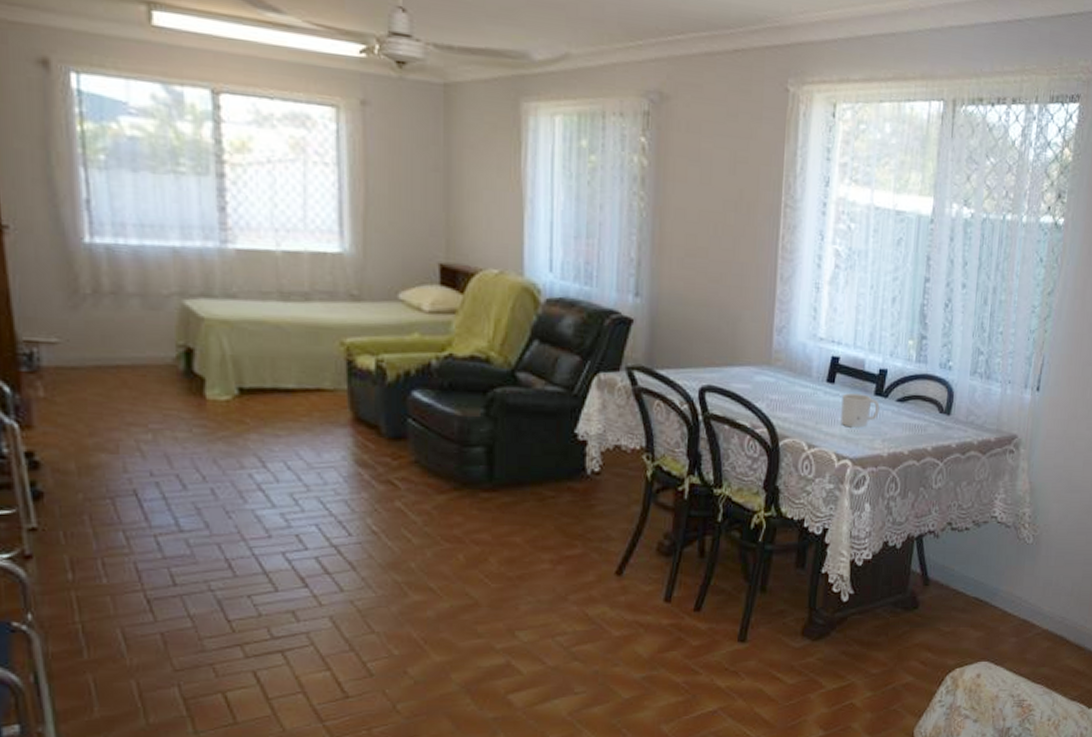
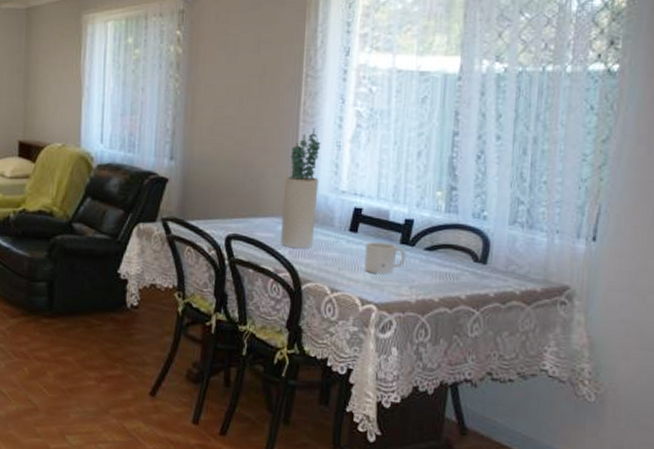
vase: none [758,266,799,402] -> present [281,128,321,249]

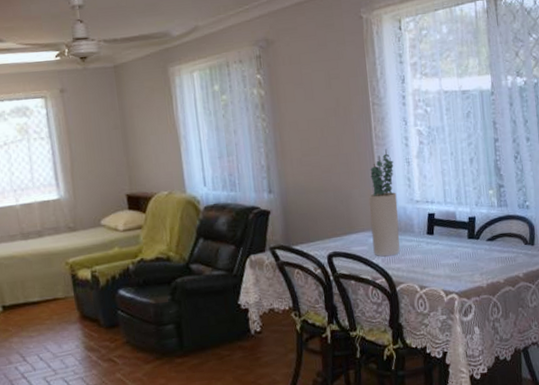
mug: present [364,242,406,275] -> none [441,239,474,268]

